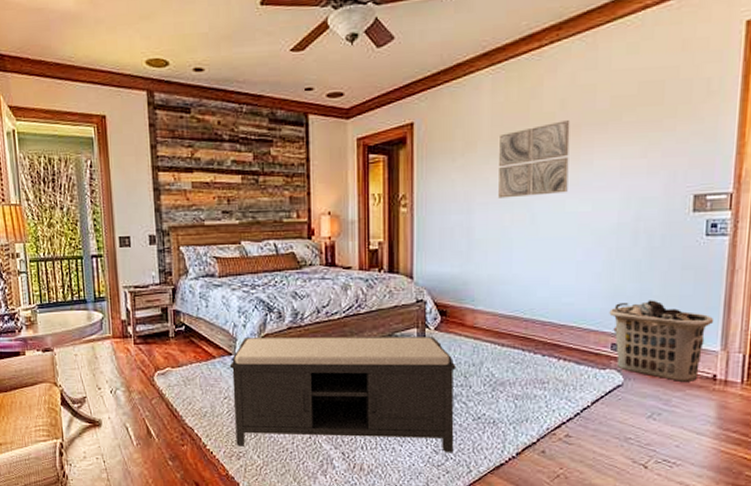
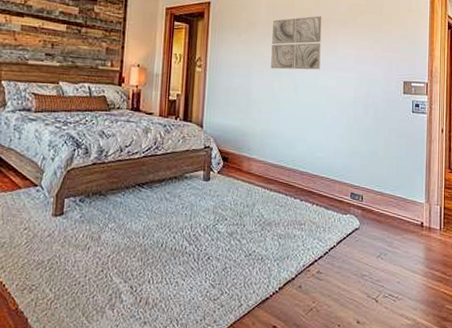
bench: present [229,337,456,452] -> none [30,170,234,286]
clothes hamper: present [609,300,714,381] -> none [349,159,420,227]

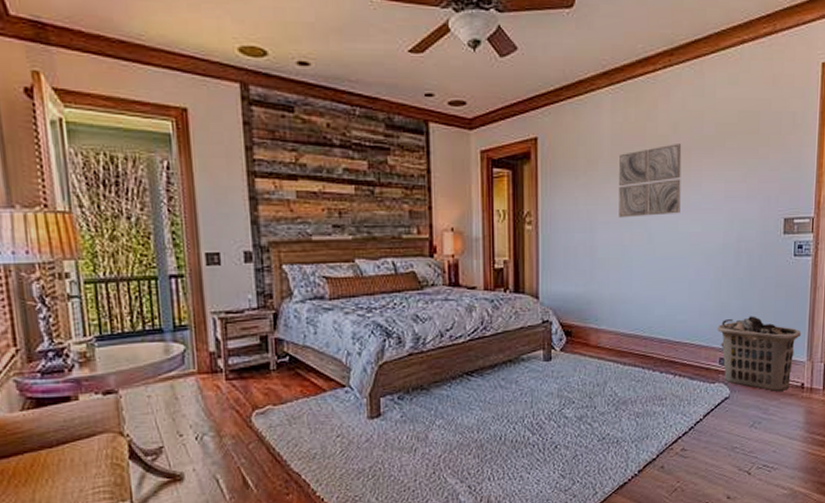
clothes hamper: none [349,159,420,227] -> present [717,316,802,391]

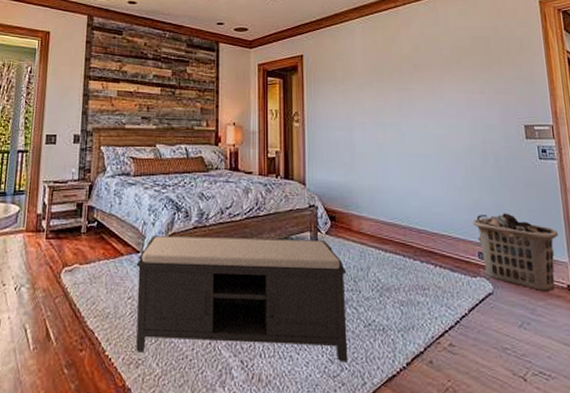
bench: none [342,358,582,488] -> present [136,236,348,361]
wall art: present [618,144,682,218] -> none [370,61,427,120]

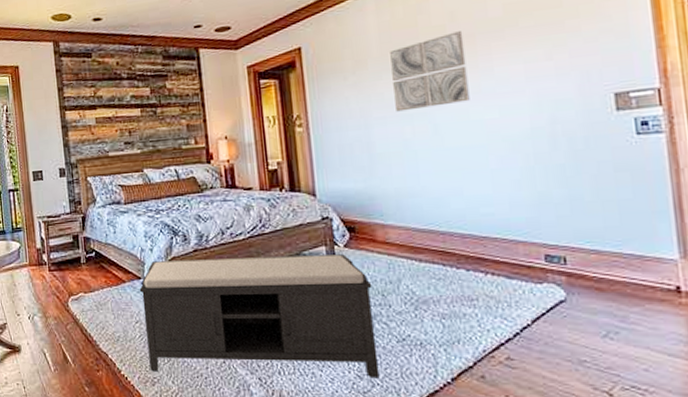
wall art: none [370,61,427,120] -> present [388,31,470,112]
clothes hamper: present [473,213,559,291] -> none [537,206,665,295]

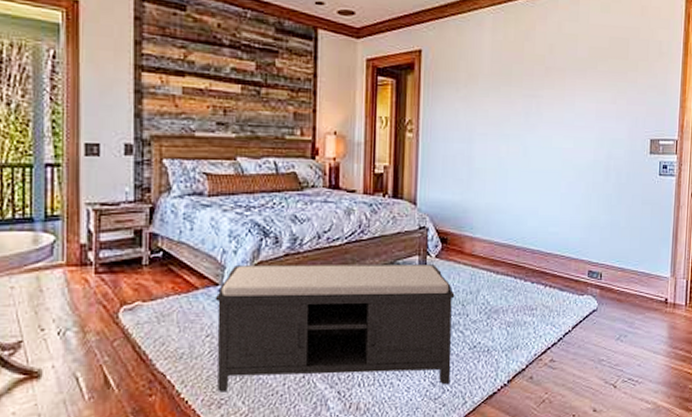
wall art: present [388,31,470,112] -> none [496,63,557,131]

